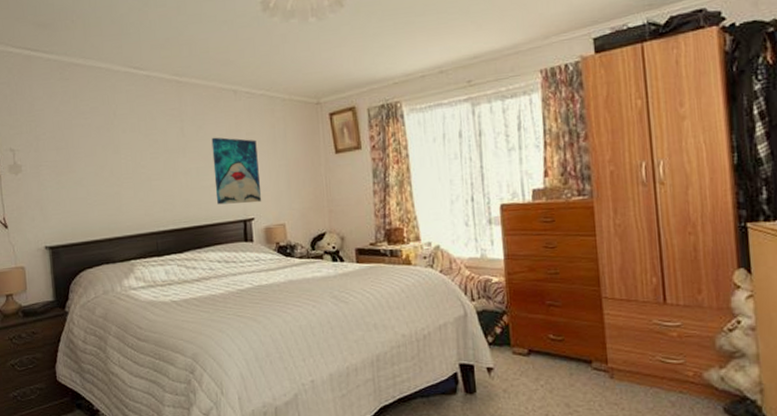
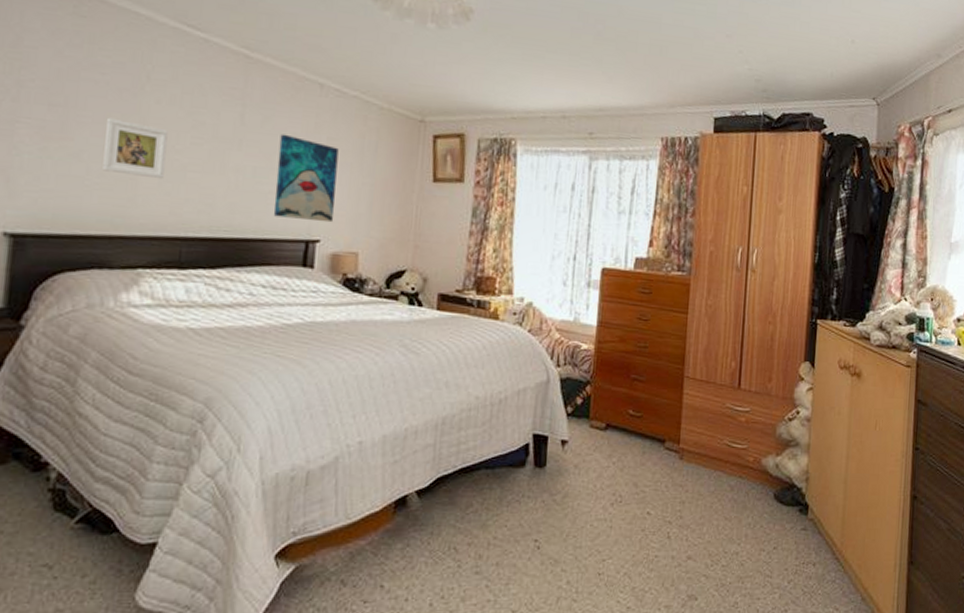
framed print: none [93,150,137,191] -> present [103,117,168,180]

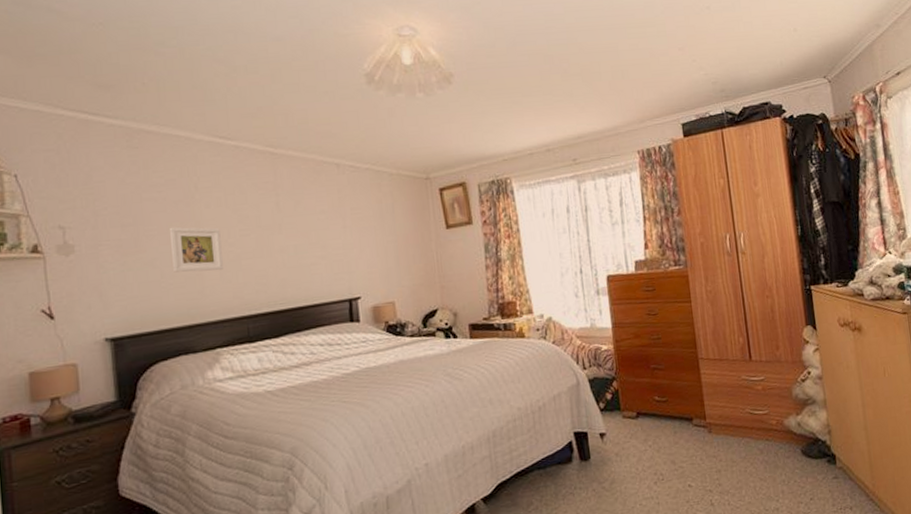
wall art: present [273,134,339,223] -> none [311,212,369,284]

